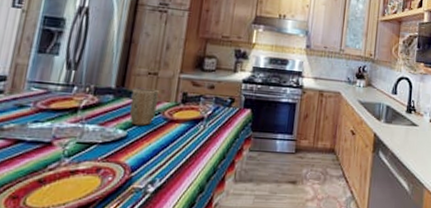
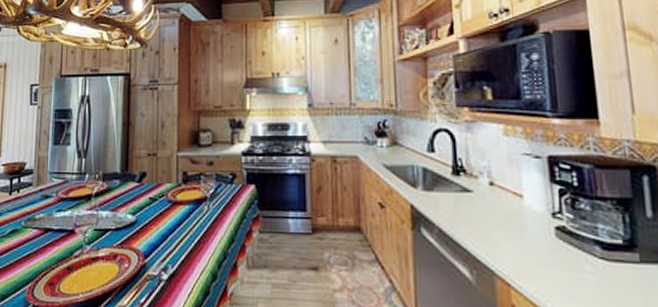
plant pot: present [129,88,159,126] -> none [135,170,161,209]

